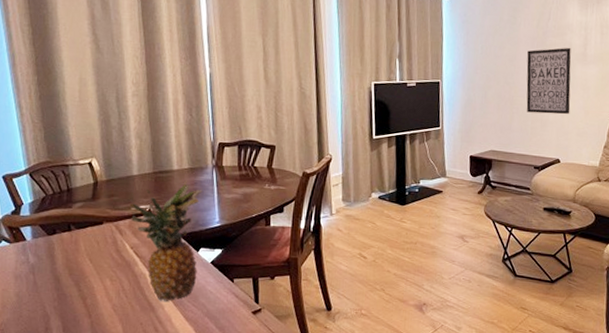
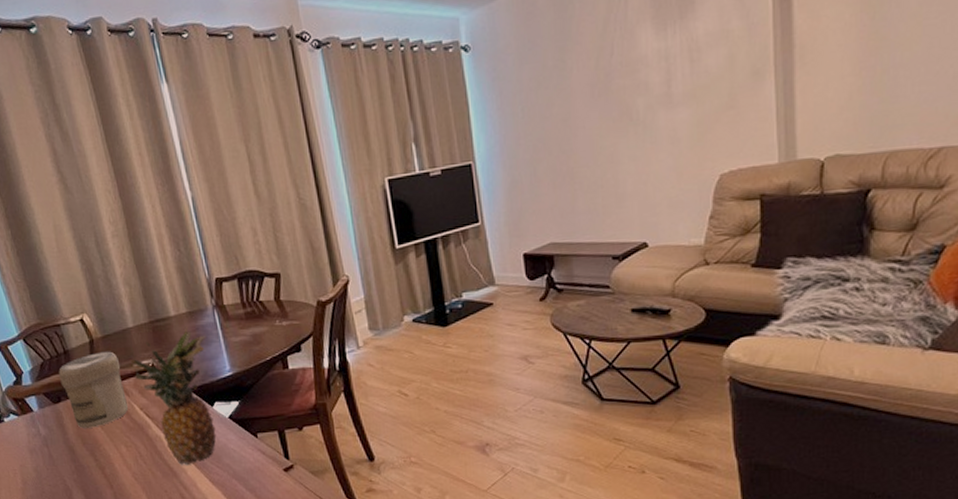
jar: none [58,193,120,261] -> present [59,351,129,428]
wall art: present [526,47,571,115] -> none [586,88,656,187]

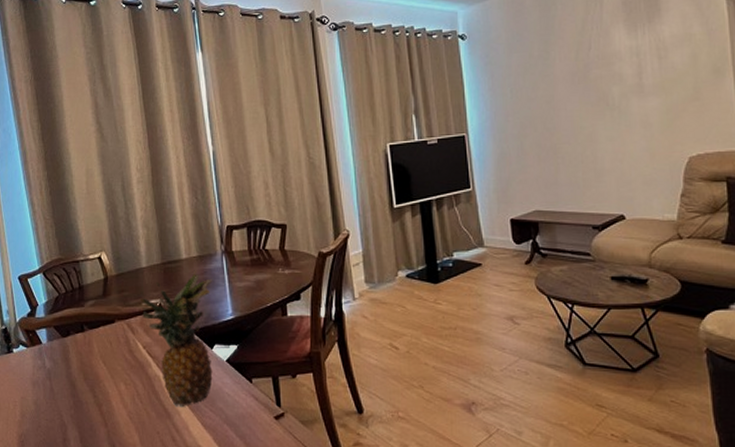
jar: present [59,351,129,428] -> none [72,289,133,363]

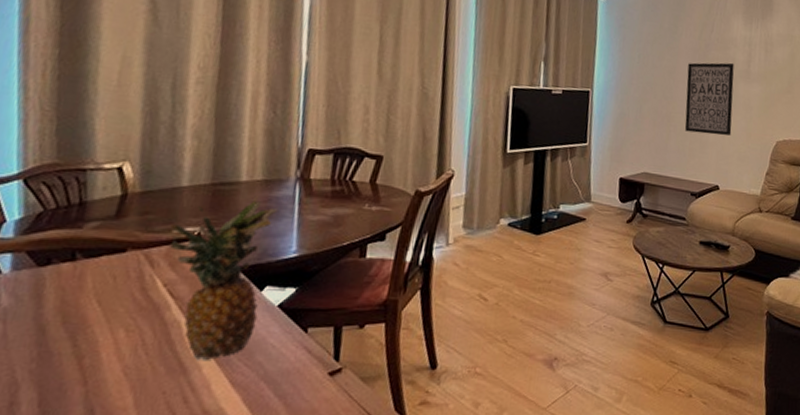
wall art: none [567,78,631,162] -> present [684,62,734,136]

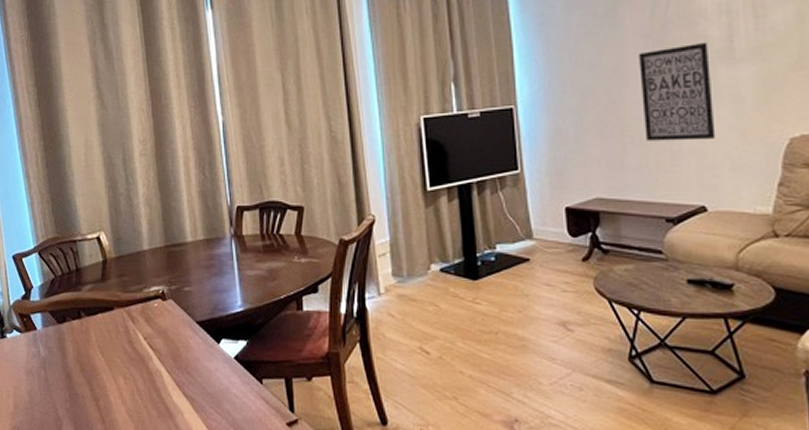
fruit: present [168,196,278,361] -> none [140,255,221,408]

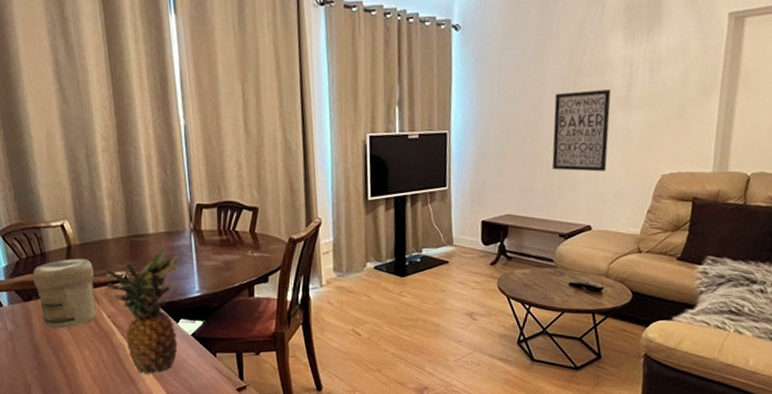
jar: none [68,273,133,354] -> present [33,258,97,329]
fruit: none [140,255,221,408] -> present [103,246,181,375]

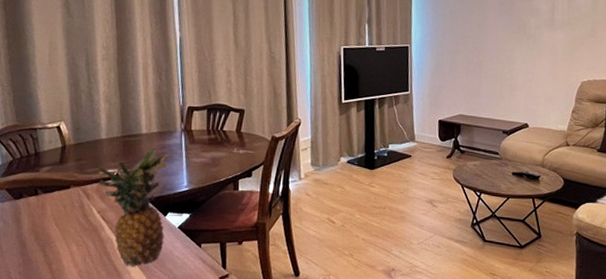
jar: present [33,258,97,329] -> none [25,157,87,225]
wall art: present [551,88,611,172] -> none [494,12,539,79]

